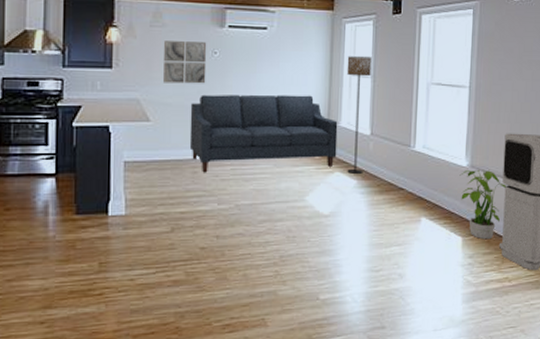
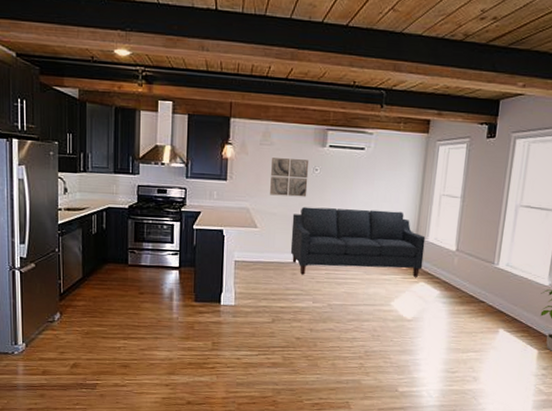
floor lamp: present [347,56,372,175] -> none [431,177,463,286]

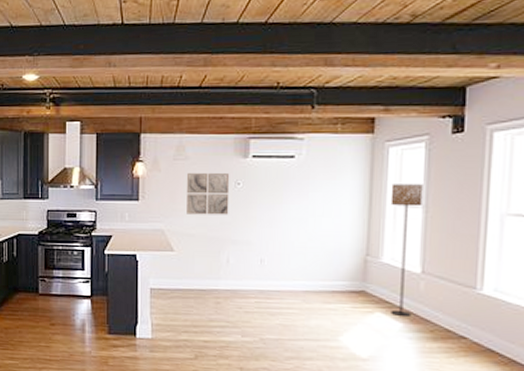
sofa: present [290,206,426,277] -> none [212,226,379,306]
floor lamp: none [431,177,463,286] -> present [390,184,423,318]

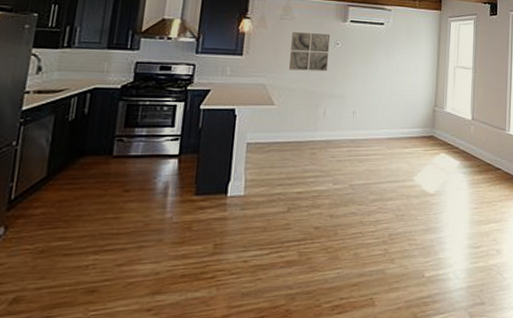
floor lamp: present [390,184,423,318] -> none [451,50,473,156]

